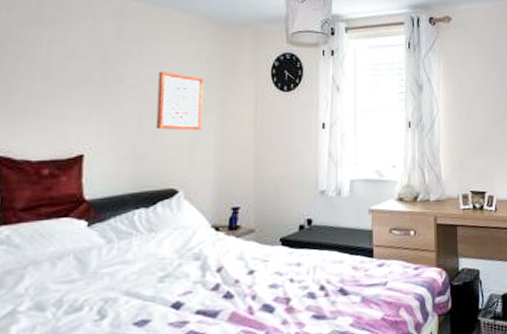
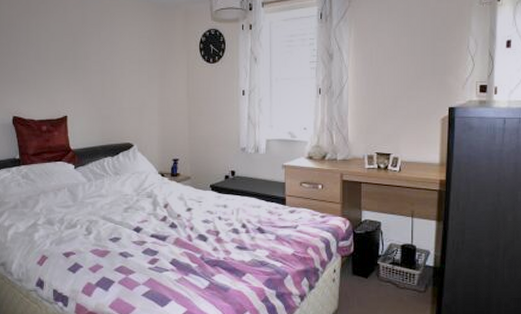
wall art: present [155,72,205,131] -> none [113,49,148,98]

